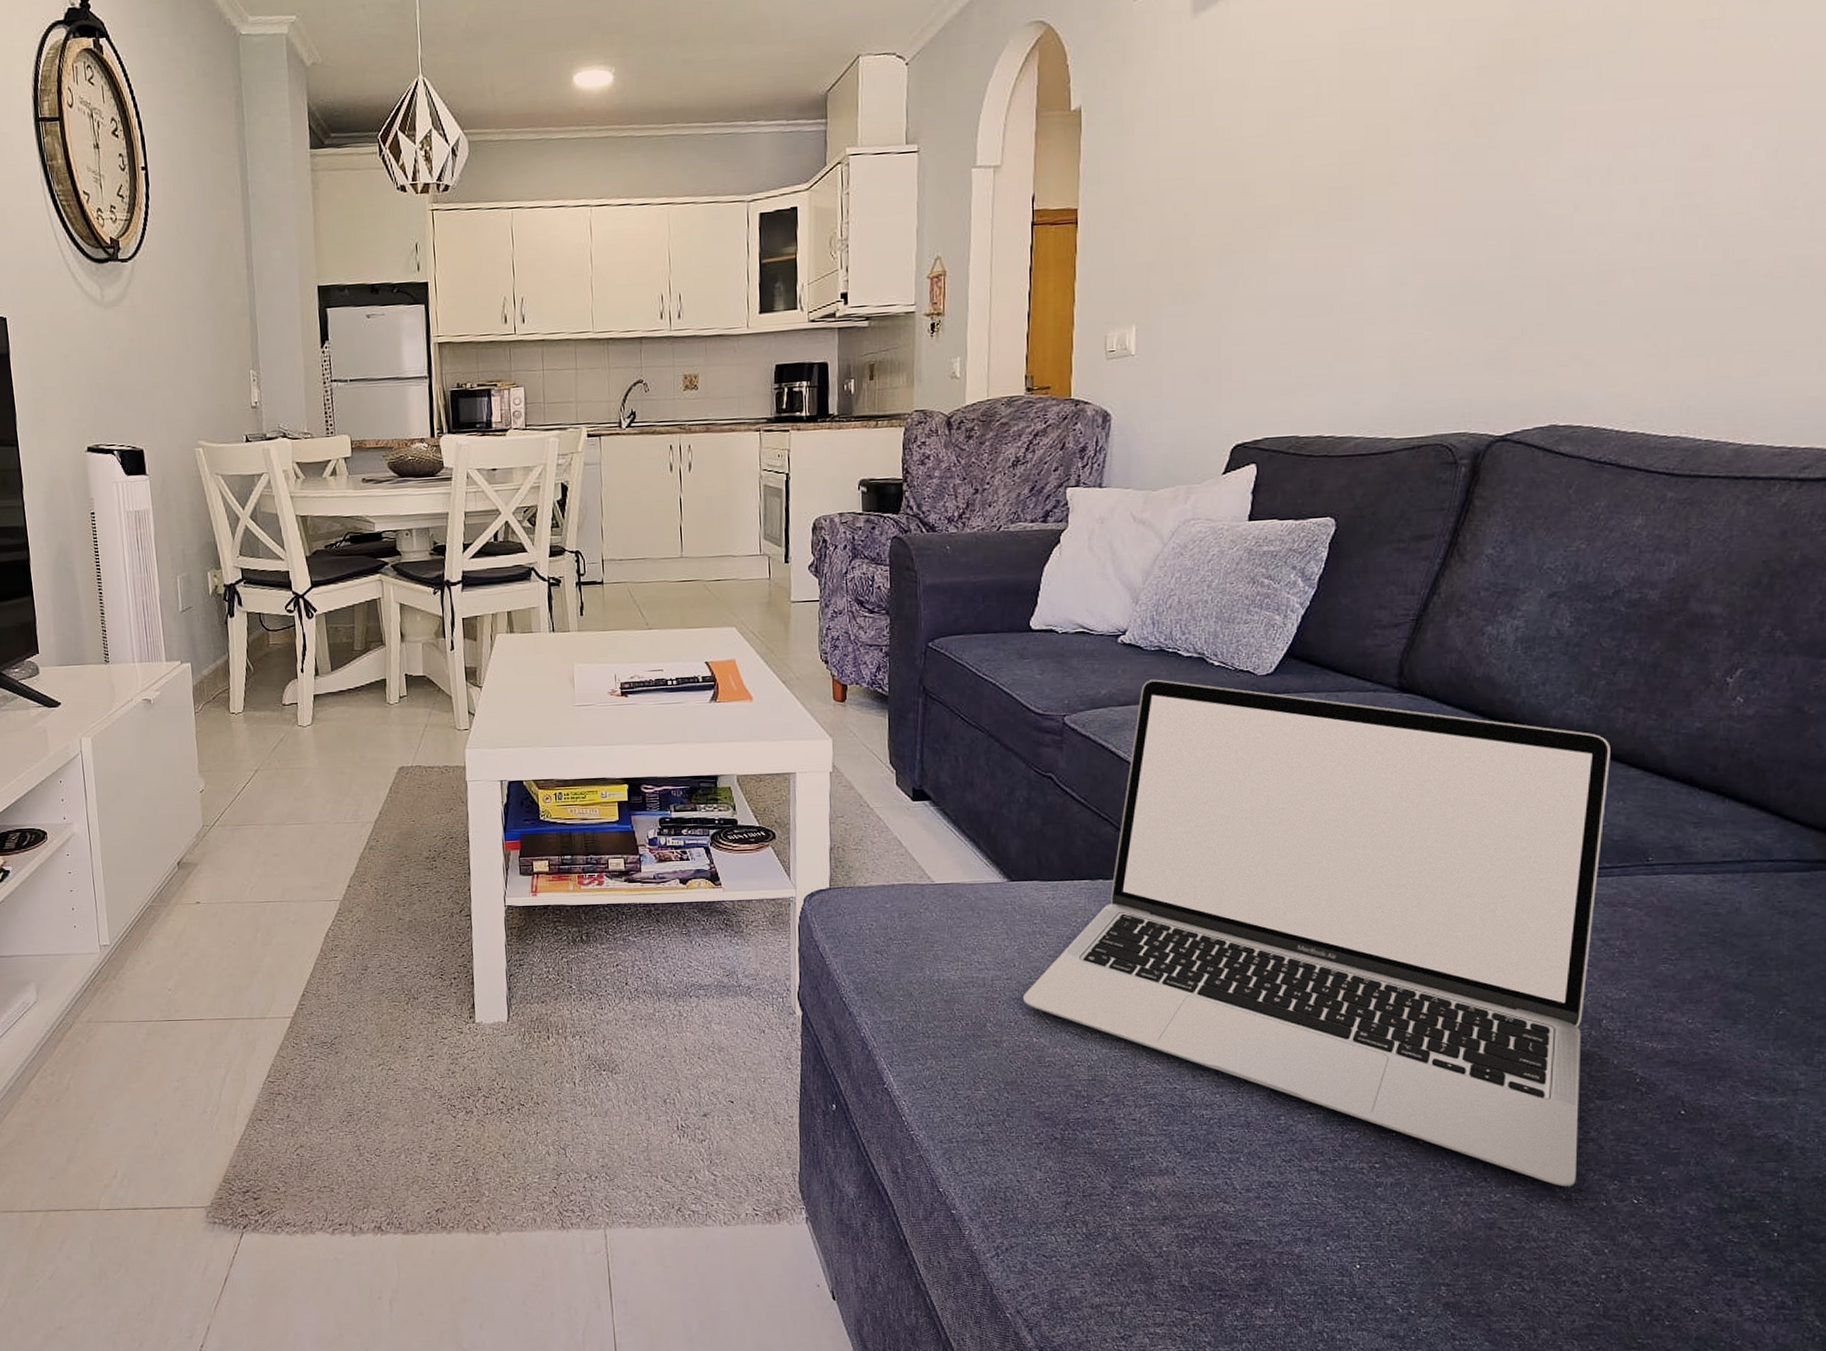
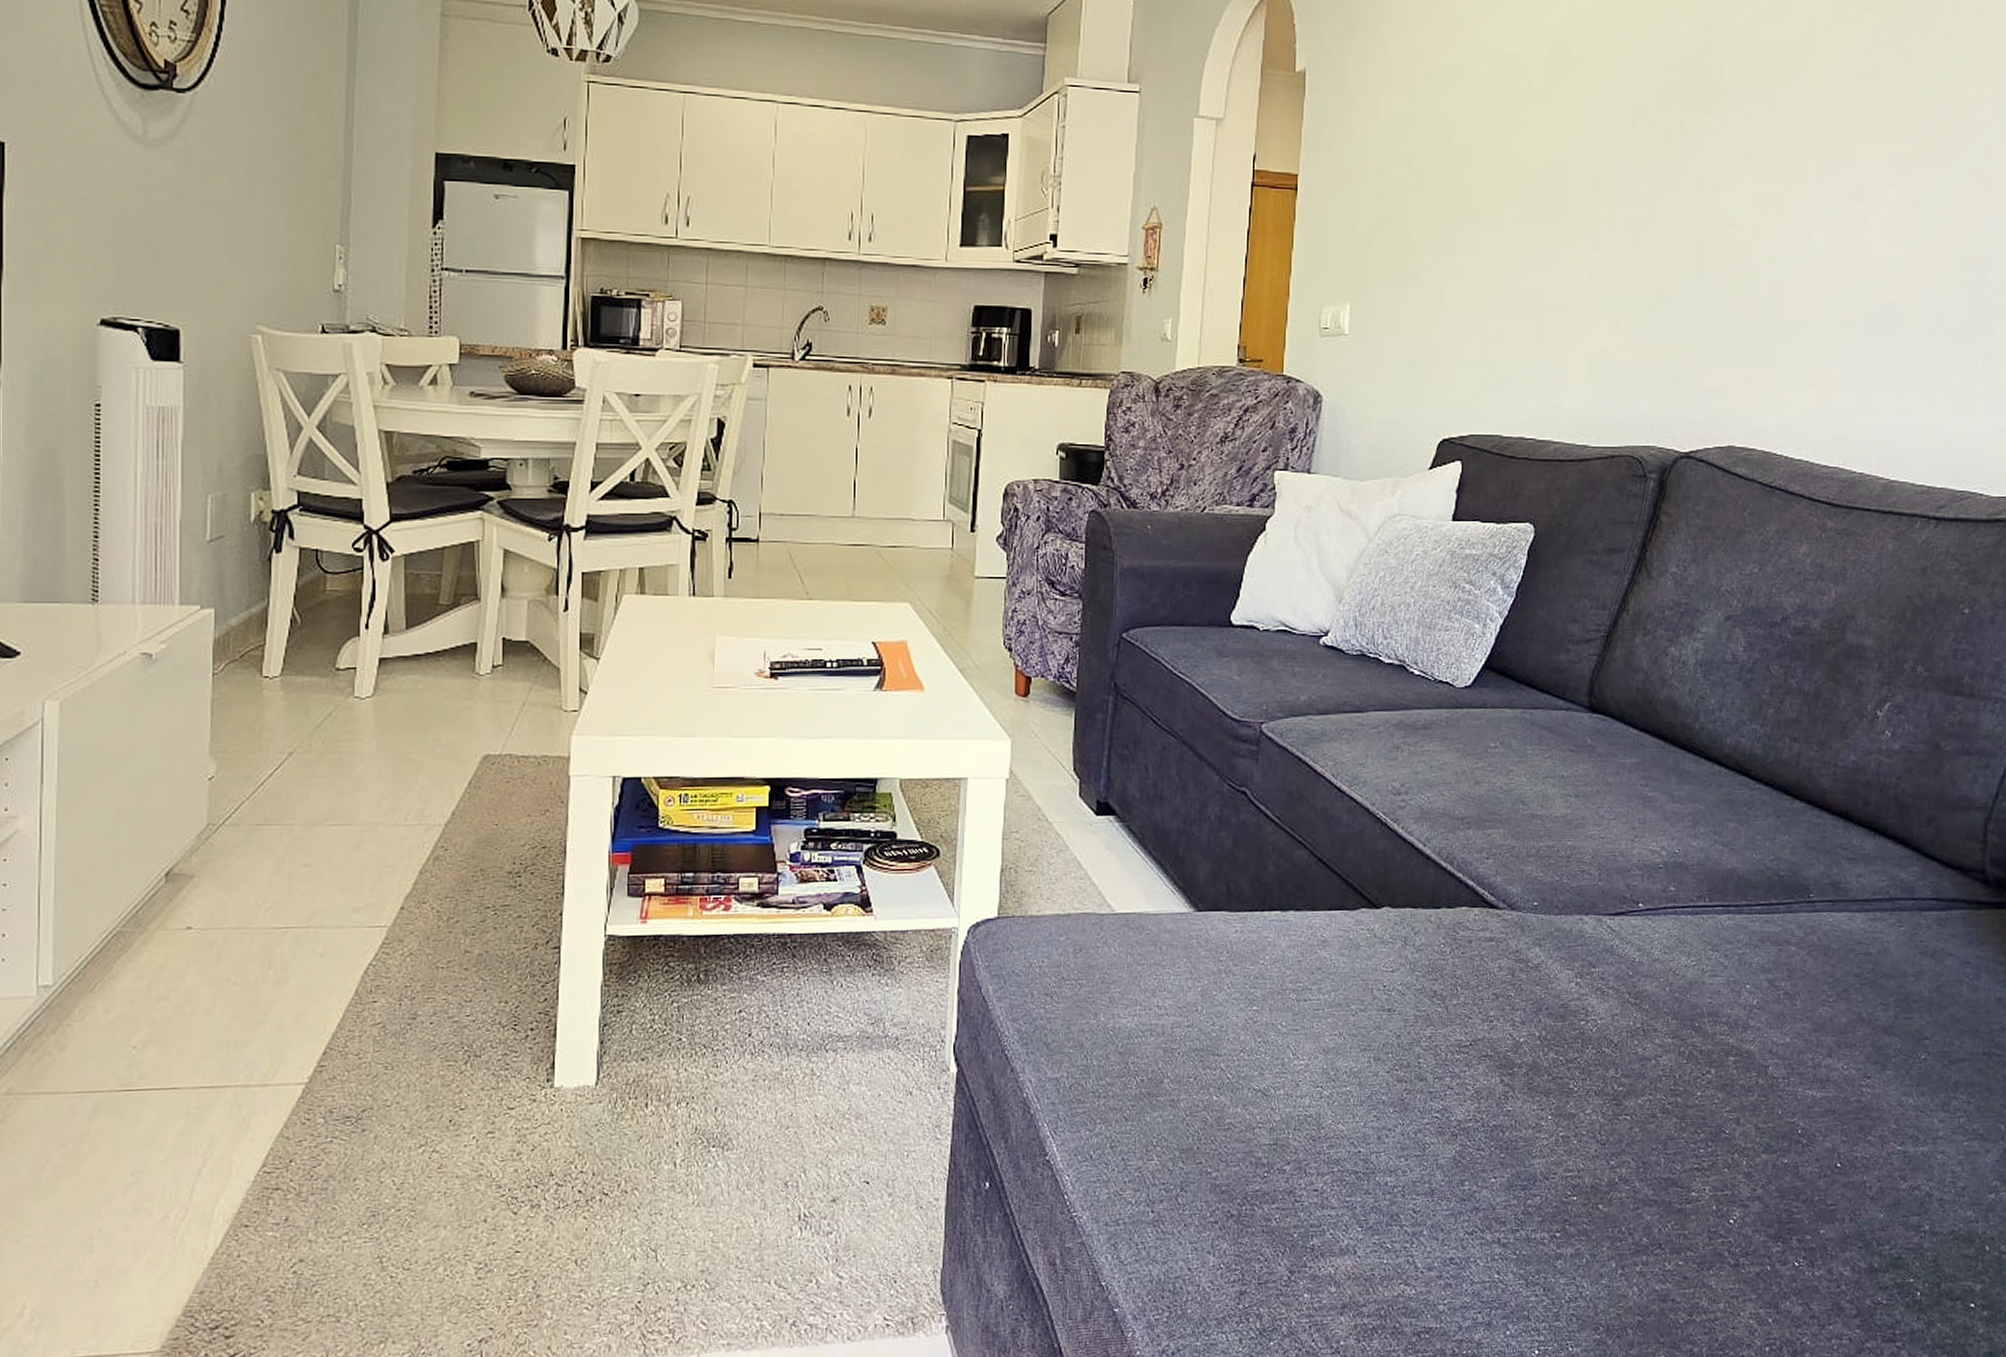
laptop: present [1023,679,1611,1186] -> none [1205,687,1778,1250]

